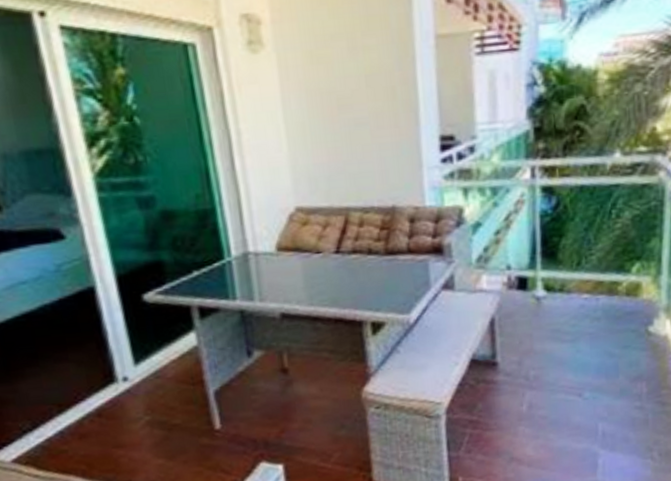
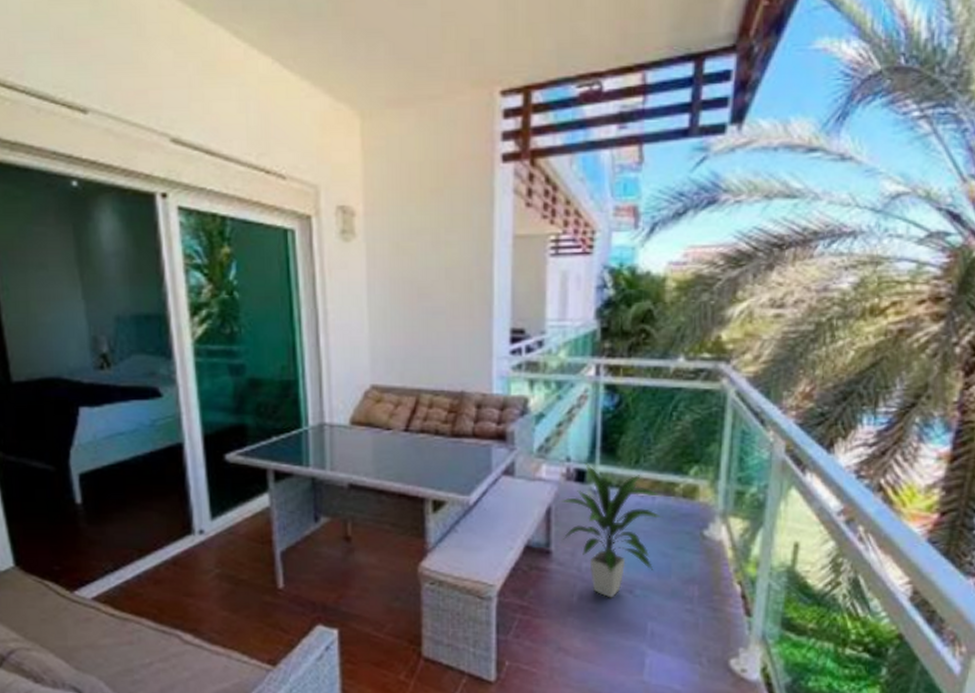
indoor plant: none [503,270,608,404] -> present [560,463,663,598]

